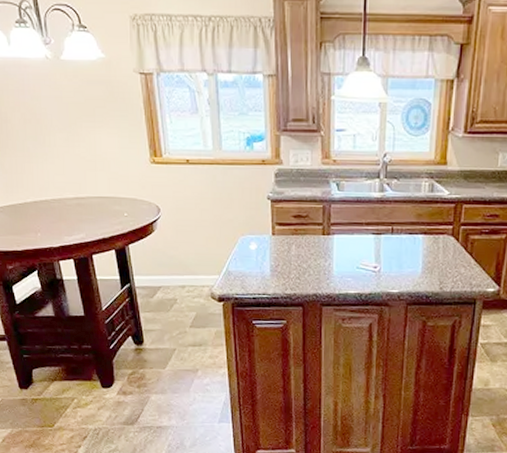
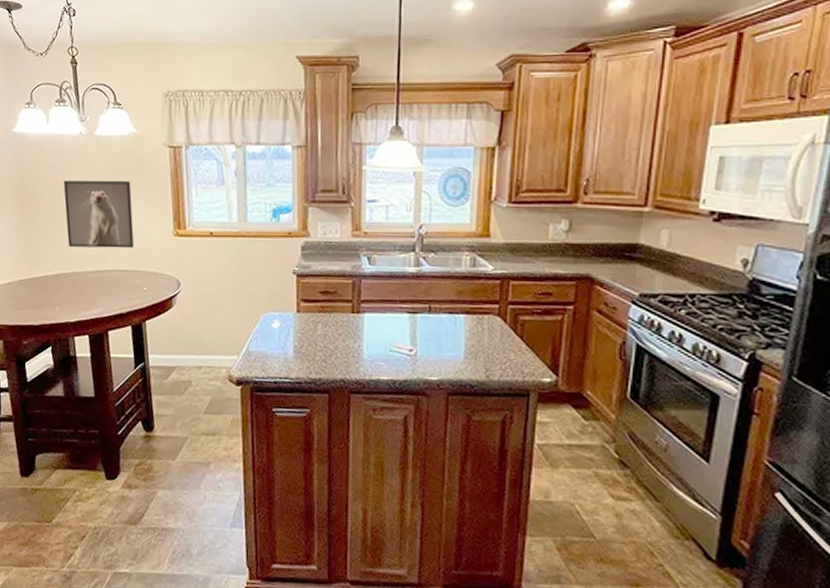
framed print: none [32,106,112,176] -> present [63,180,134,249]

